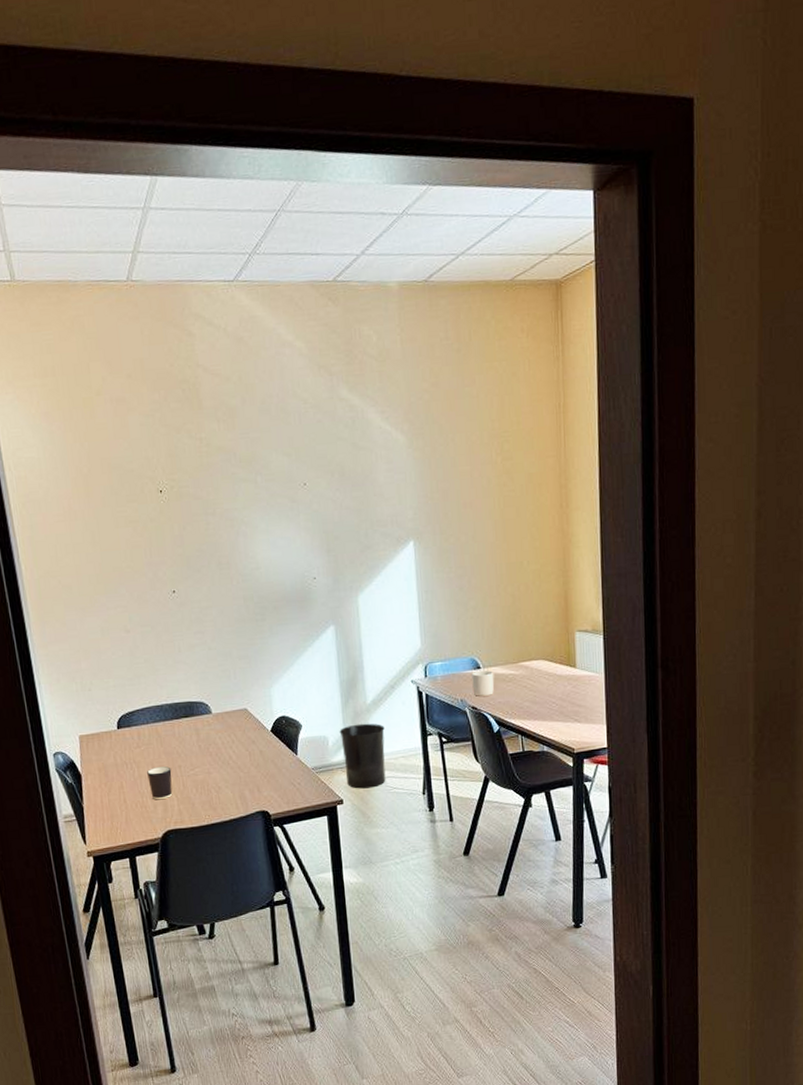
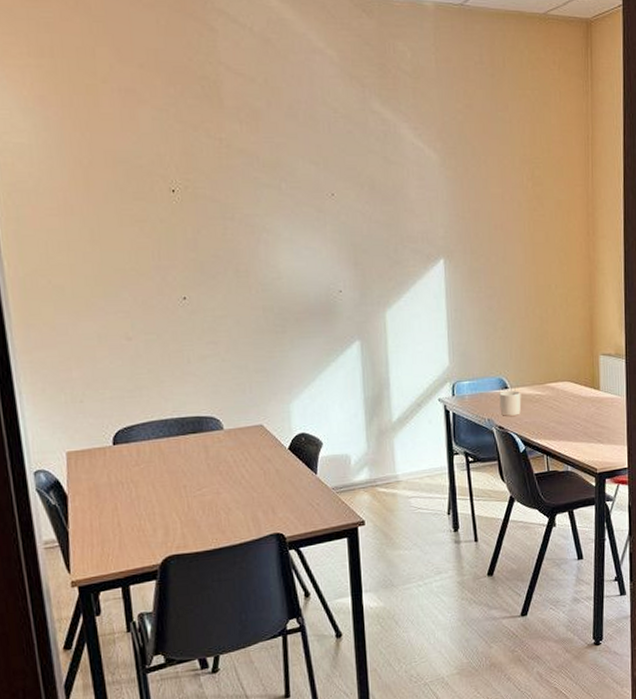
mug: present [147,766,173,800] -> none [146,486,176,523]
waste bin: present [339,723,386,789] -> none [362,441,410,509]

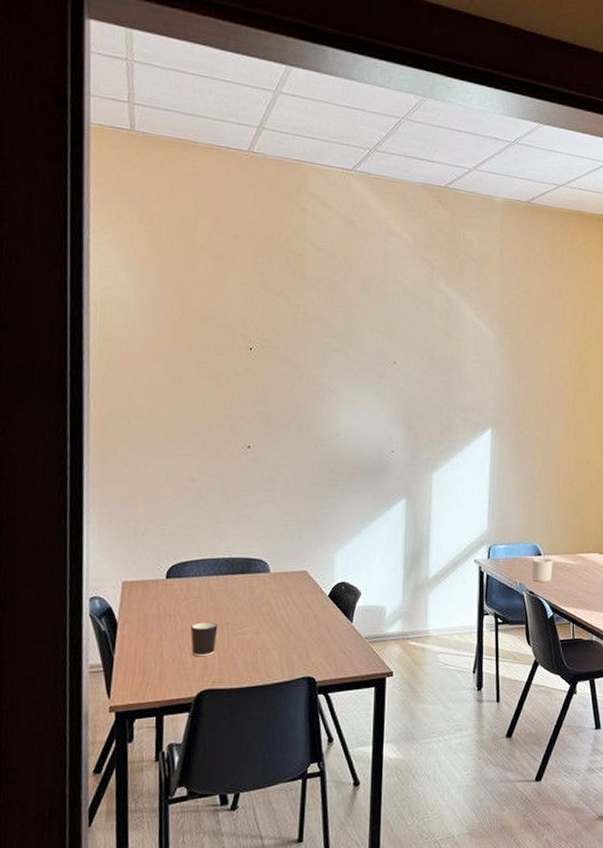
mug: none [146,486,176,523] -> present [190,622,218,657]

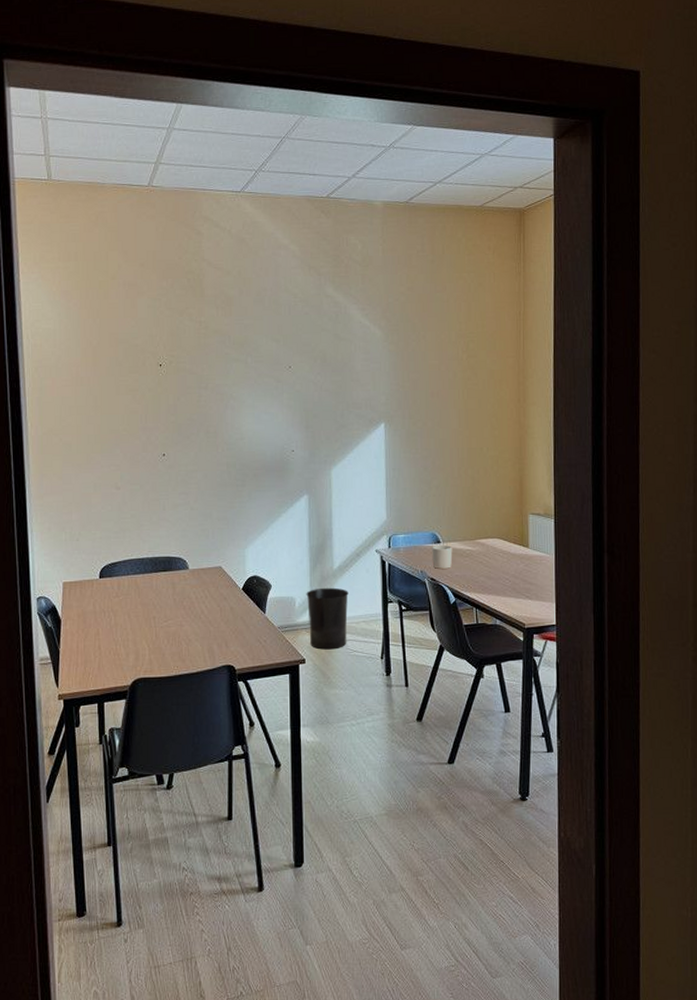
mug: present [190,622,218,657] -> none [123,617,146,649]
waste bin: none [398,597,443,662] -> present [306,587,349,650]

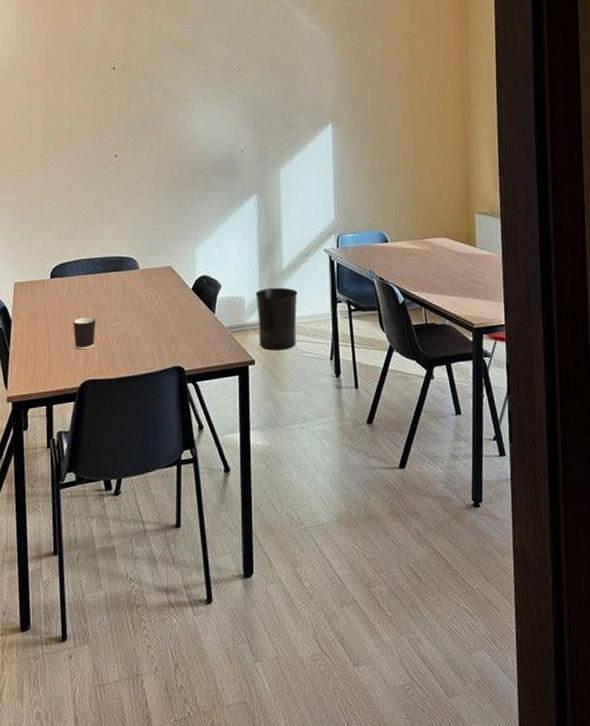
mug: none [123,617,146,649] -> present [73,317,96,350]
mug: present [432,545,453,570] -> none [380,245,401,269]

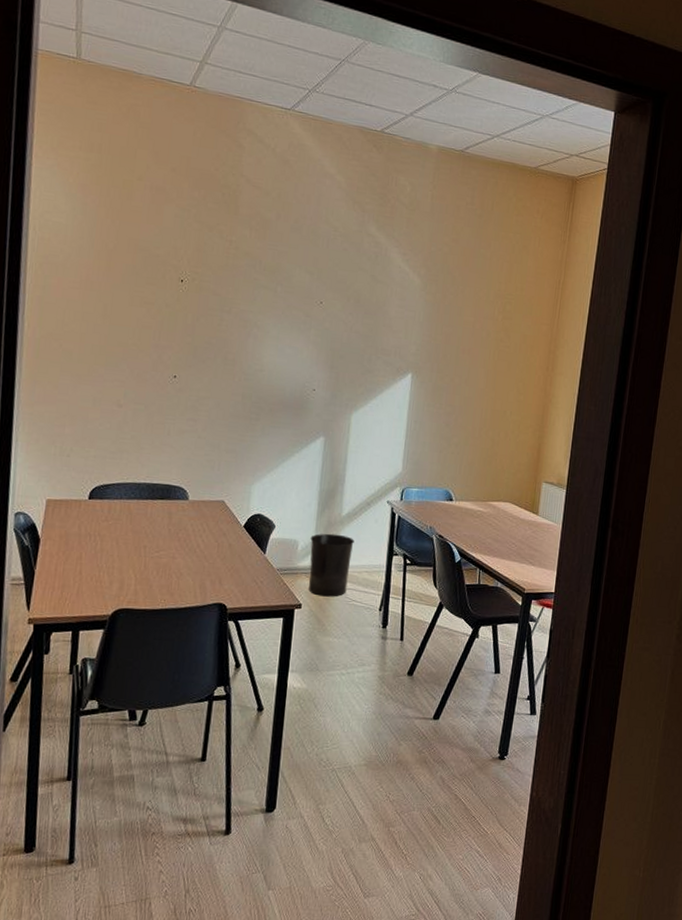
mug: present [73,317,96,350] -> none [109,543,136,577]

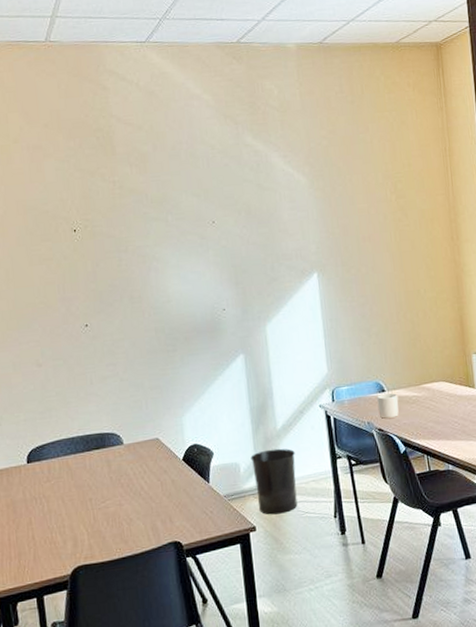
mug: none [442,503,464,528] -> present [377,393,399,419]

